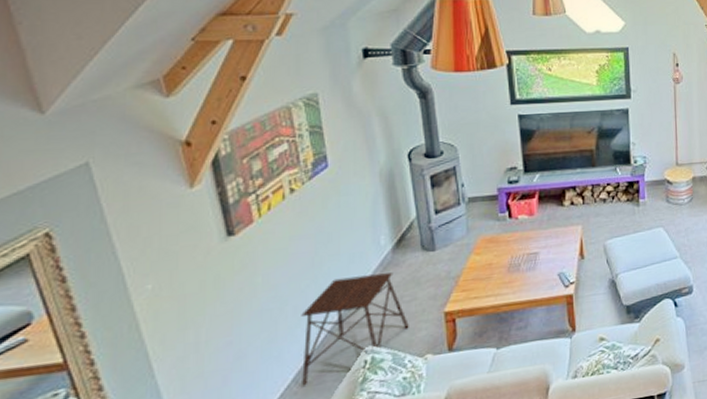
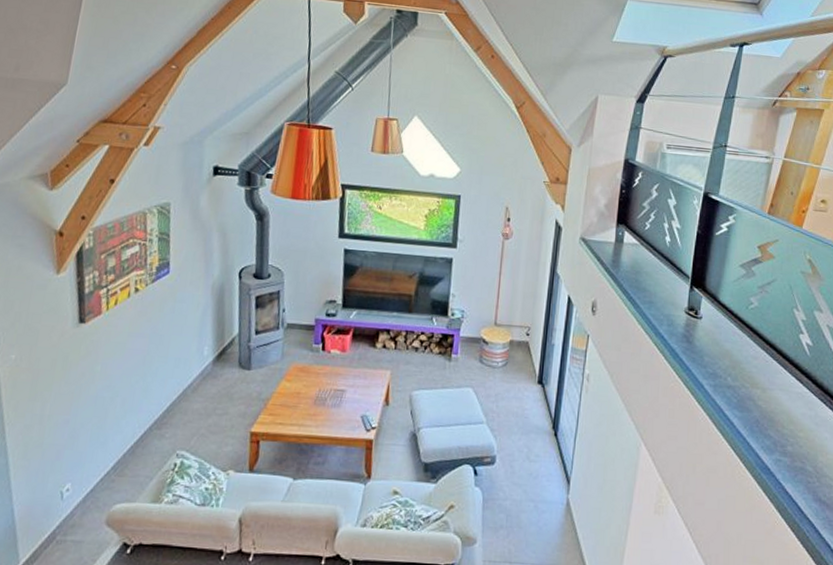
side table: present [301,272,409,386] -> none [119,380,218,476]

